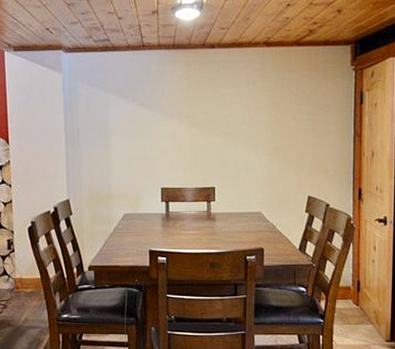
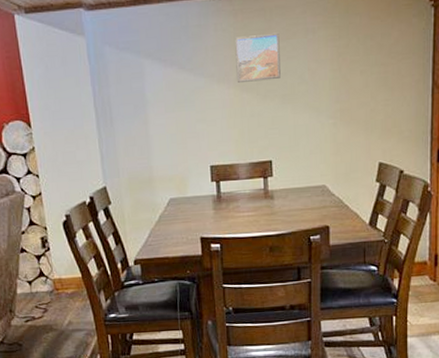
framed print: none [187,81,225,120] -> present [235,32,281,83]

